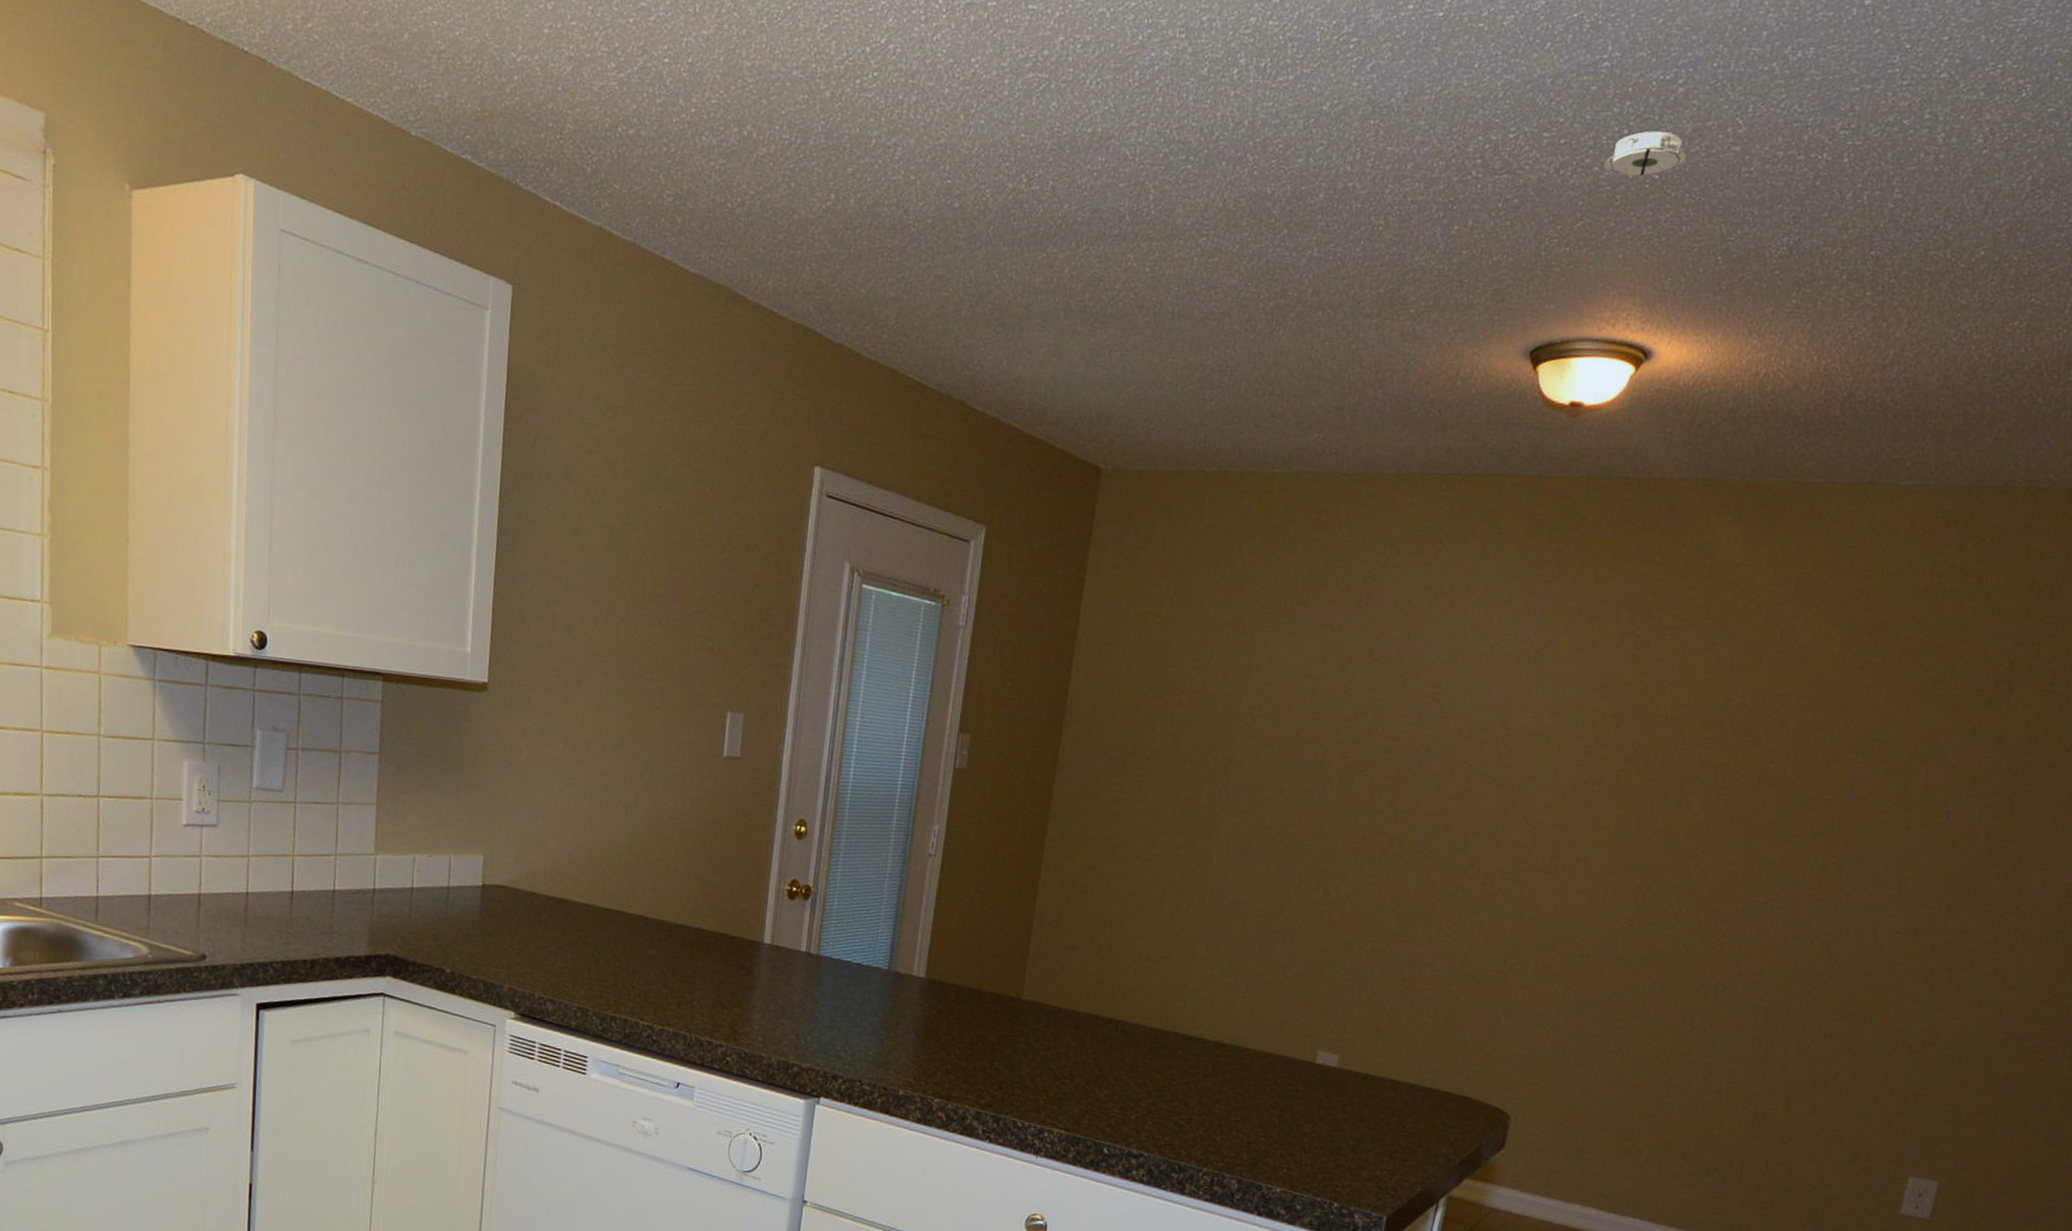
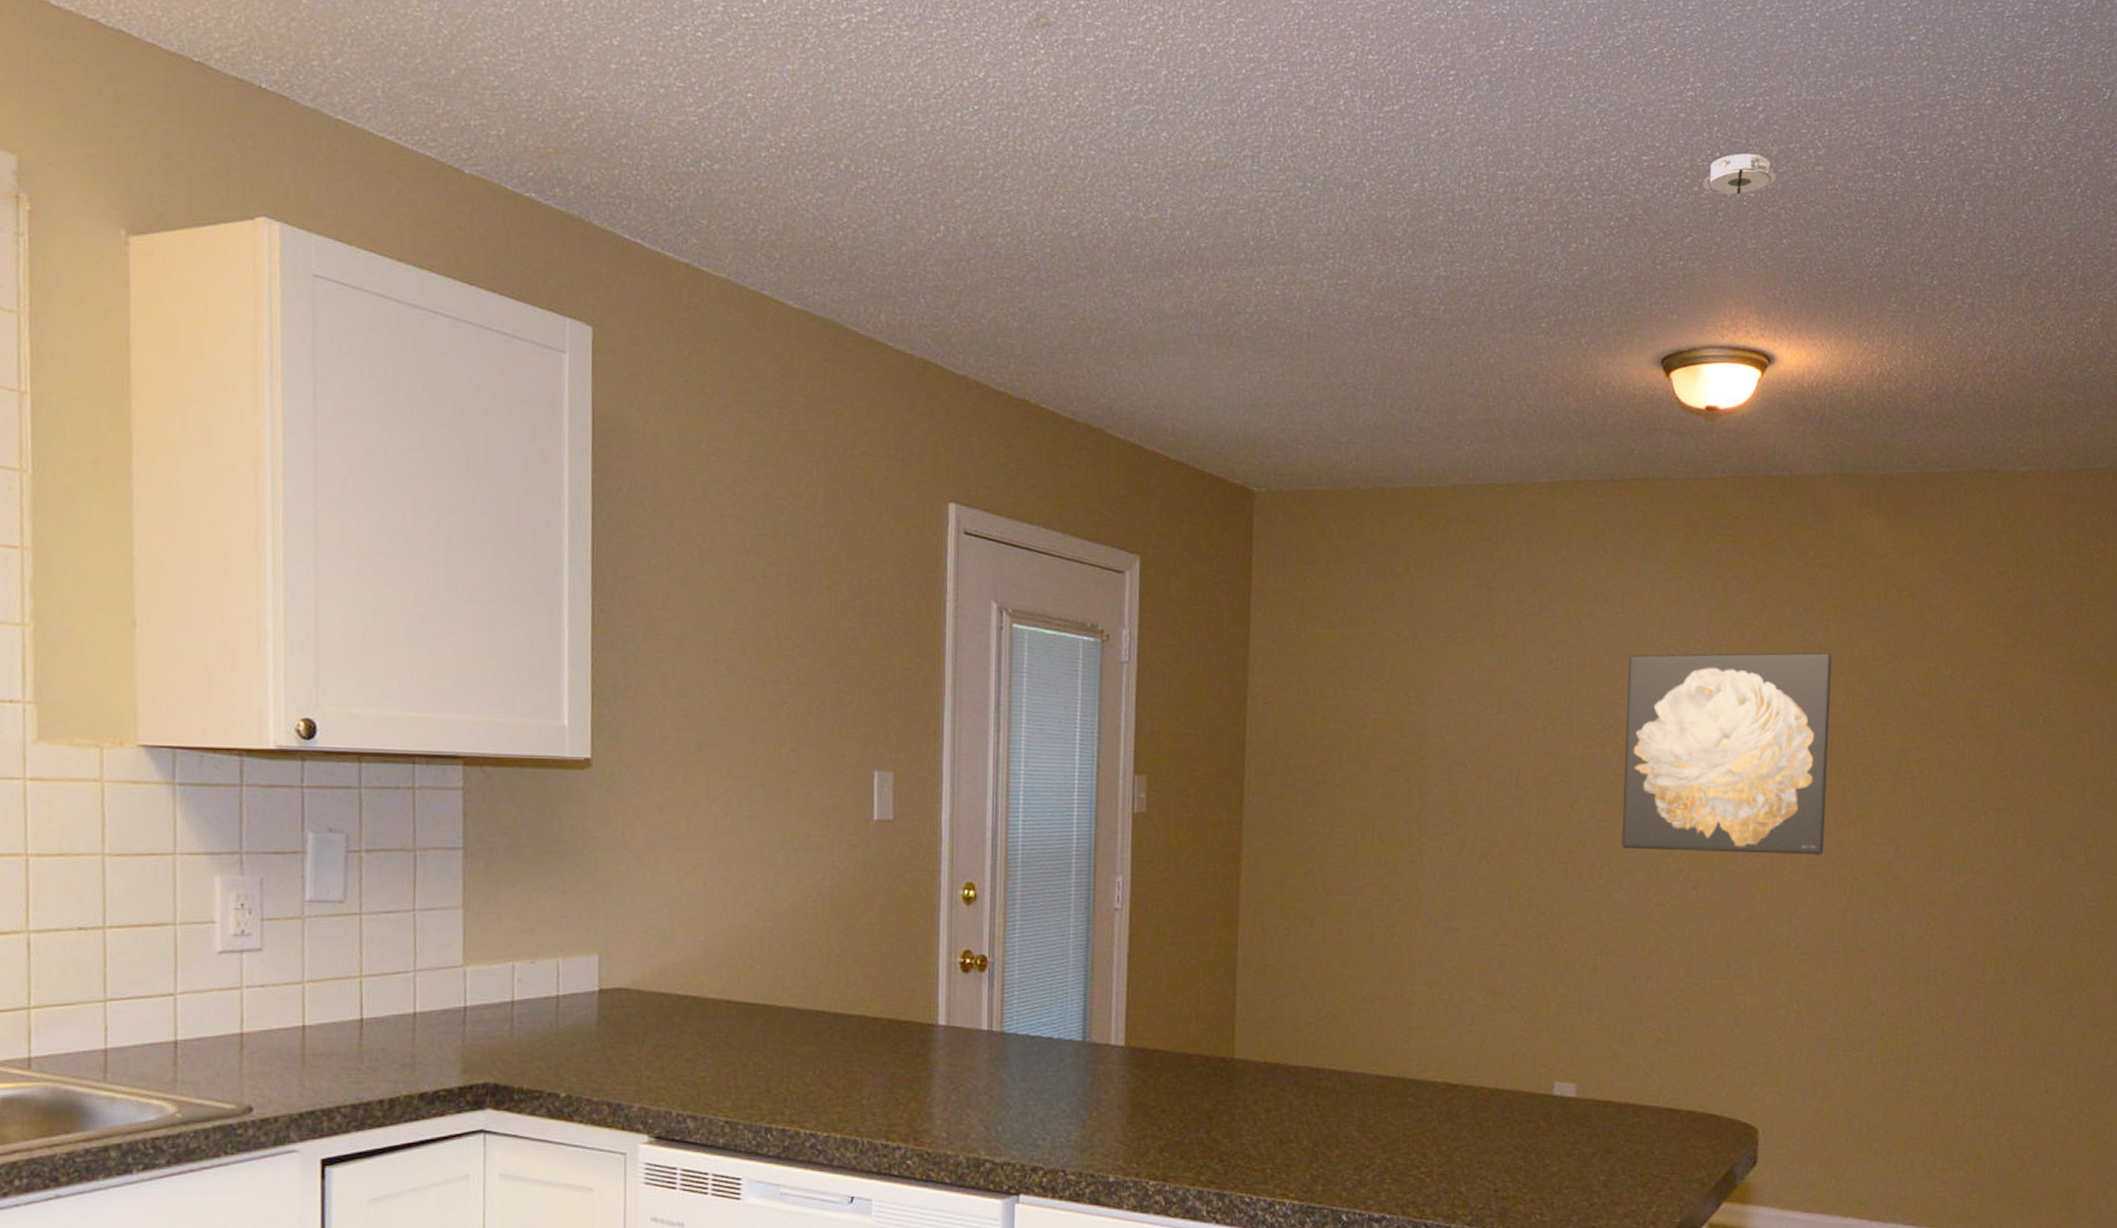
wall art: none [1416,651,1663,863] -> present [1622,652,1832,855]

